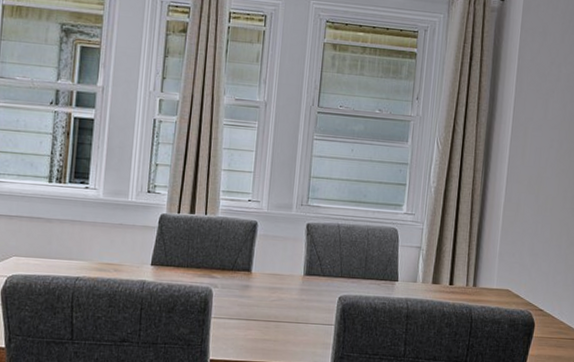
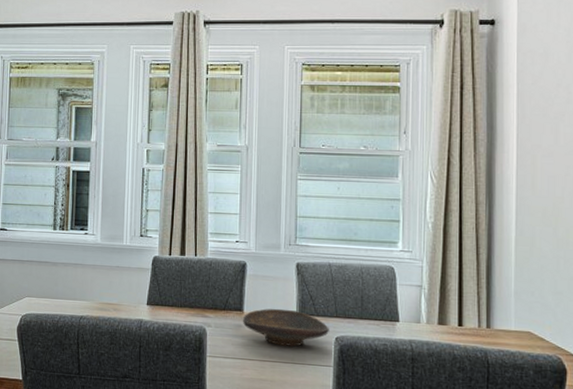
decorative bowl: none [249,268,334,307] -> present [242,308,329,347]

